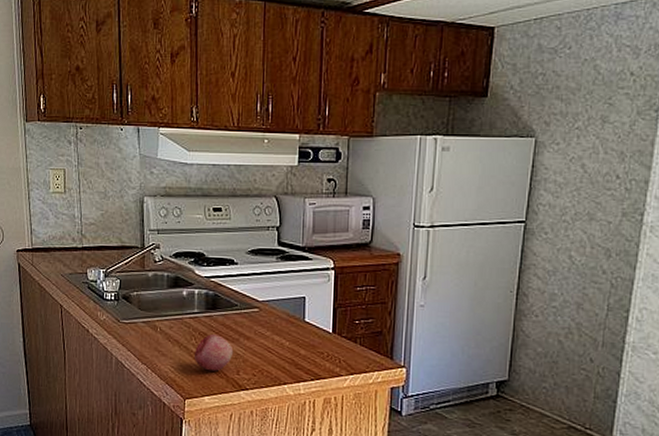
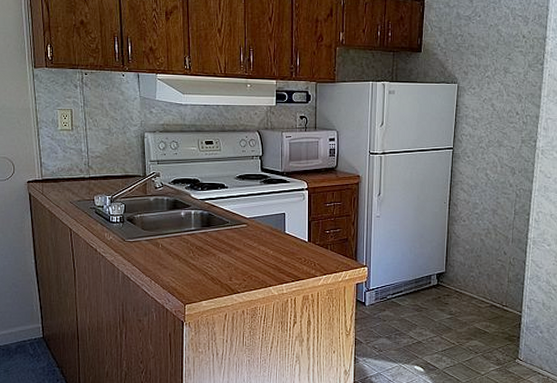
fruit: present [194,334,234,371] -> none [192,248,226,279]

